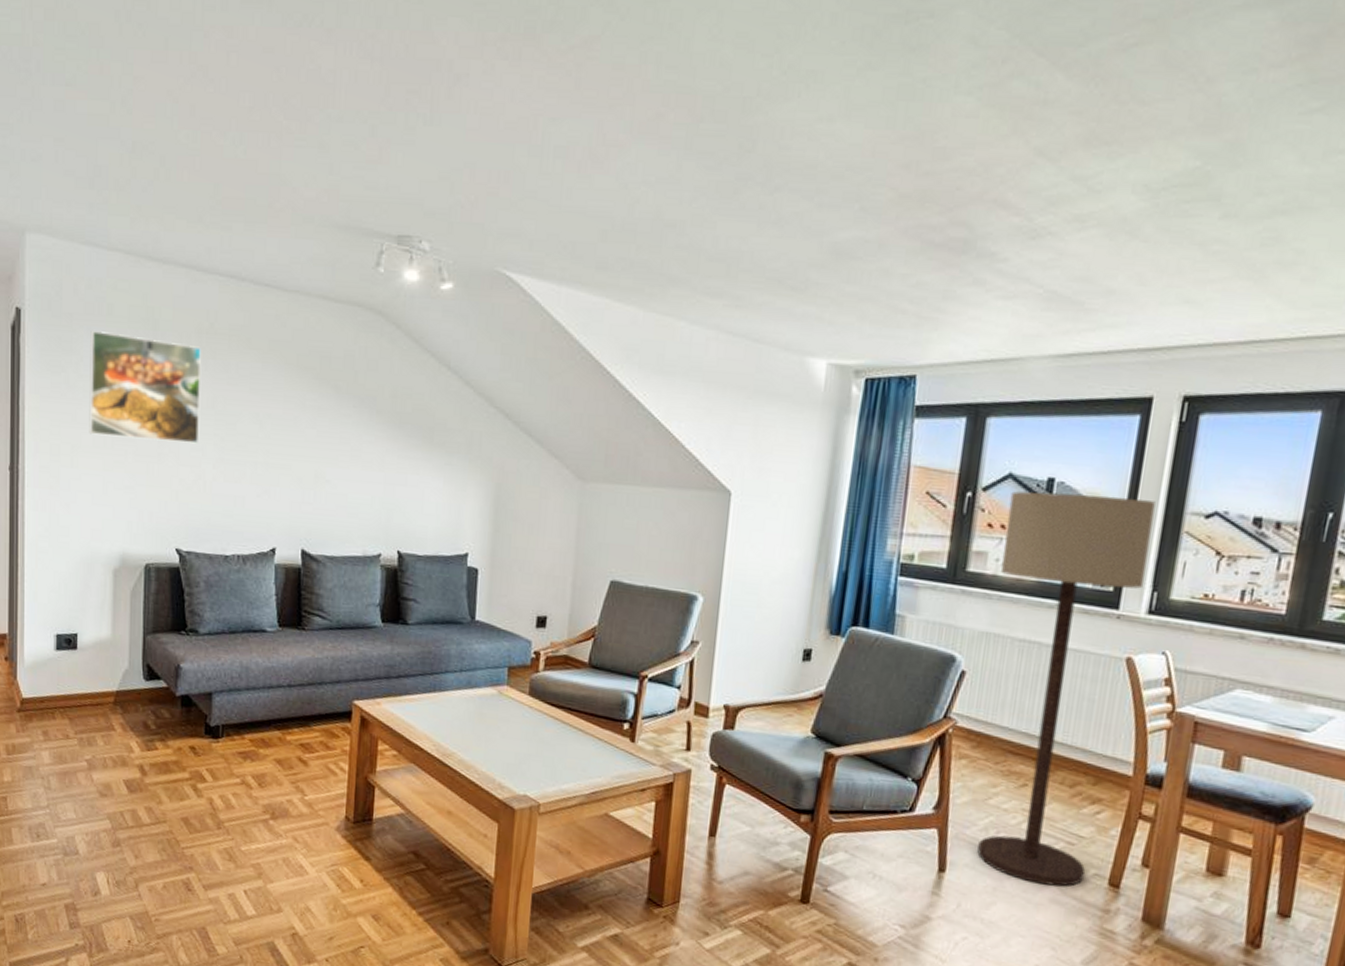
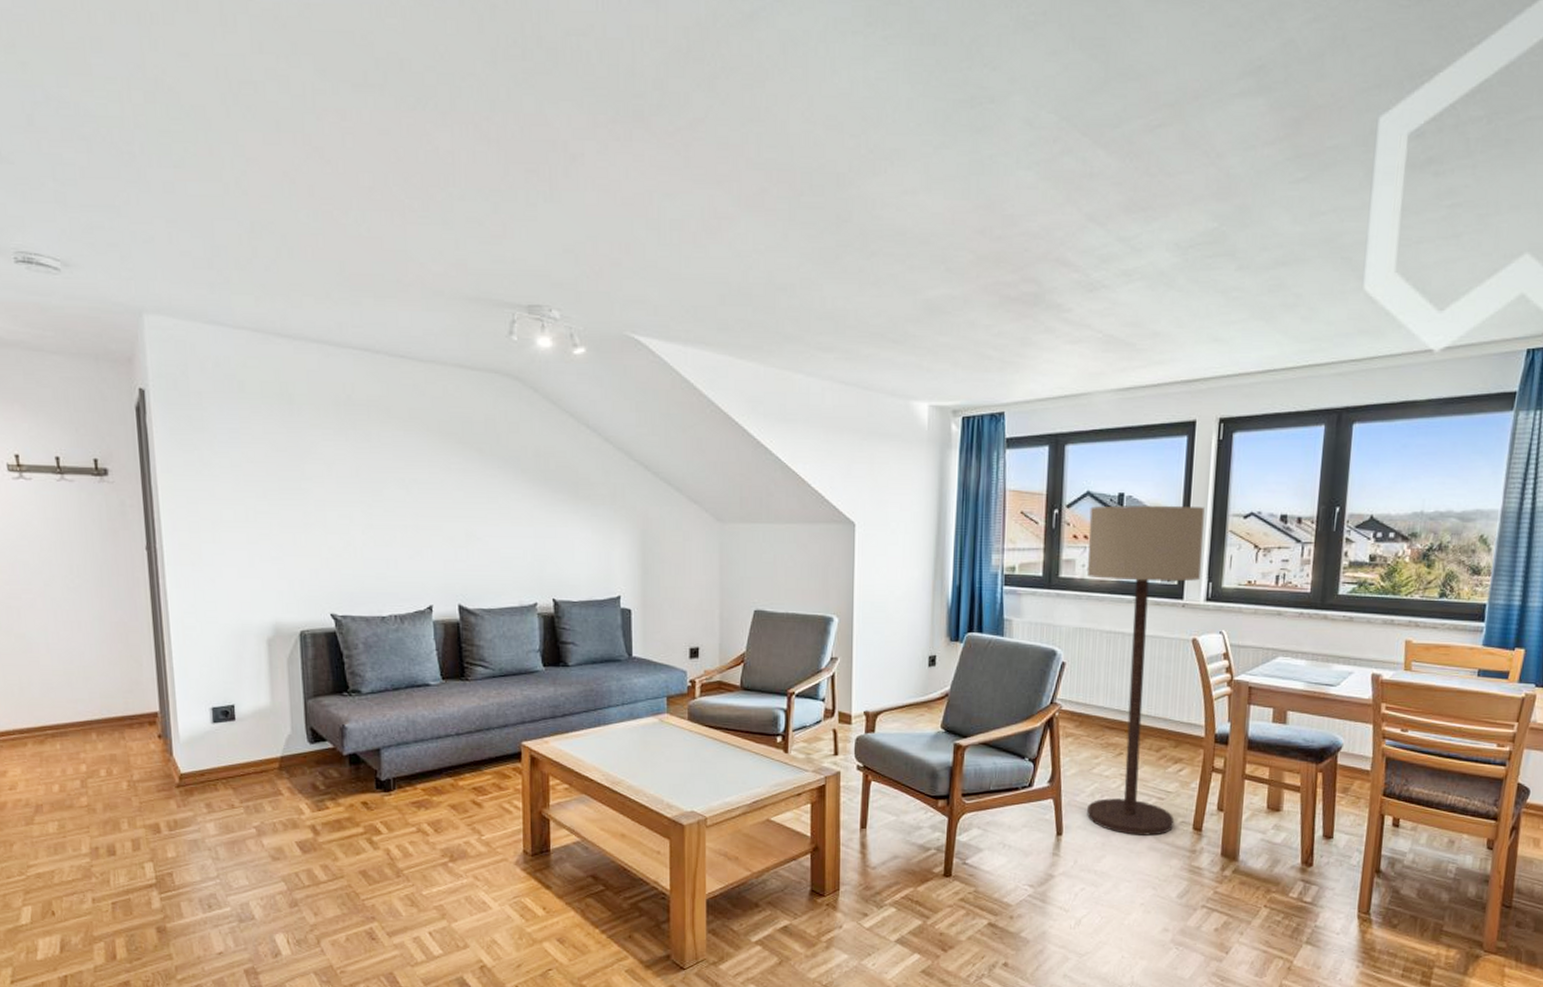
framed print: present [89,331,201,444] -> none [222,408,346,512]

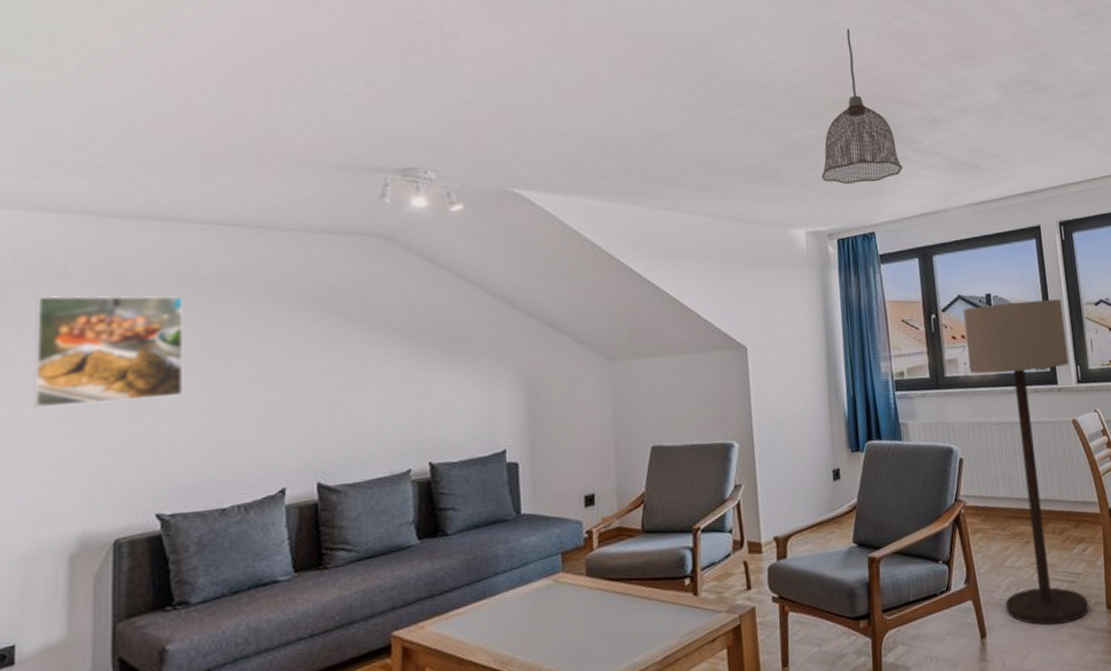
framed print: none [222,408,346,512] -> present [33,295,184,409]
pendant lamp: none [953,165,1047,356] -> present [821,28,903,185]

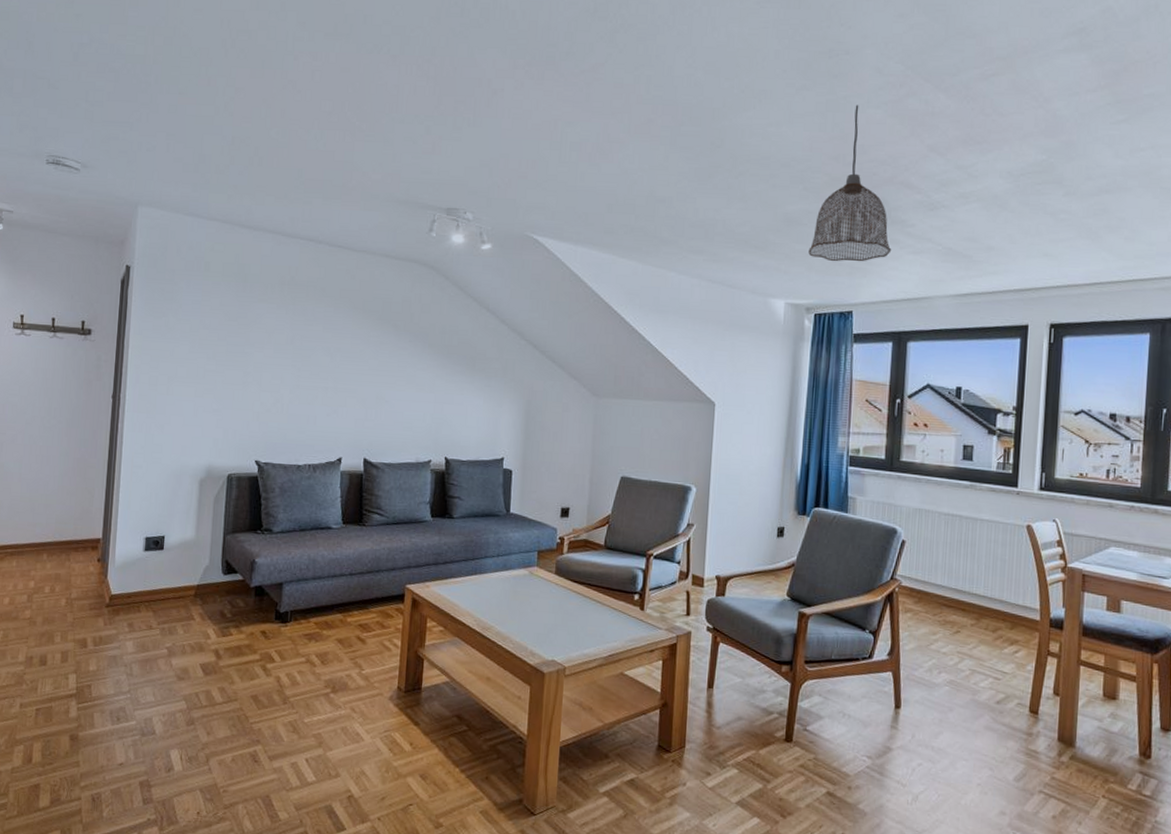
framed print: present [33,295,184,409] -> none [184,284,283,373]
floor lamp: present [963,299,1089,625] -> none [925,397,1037,716]

